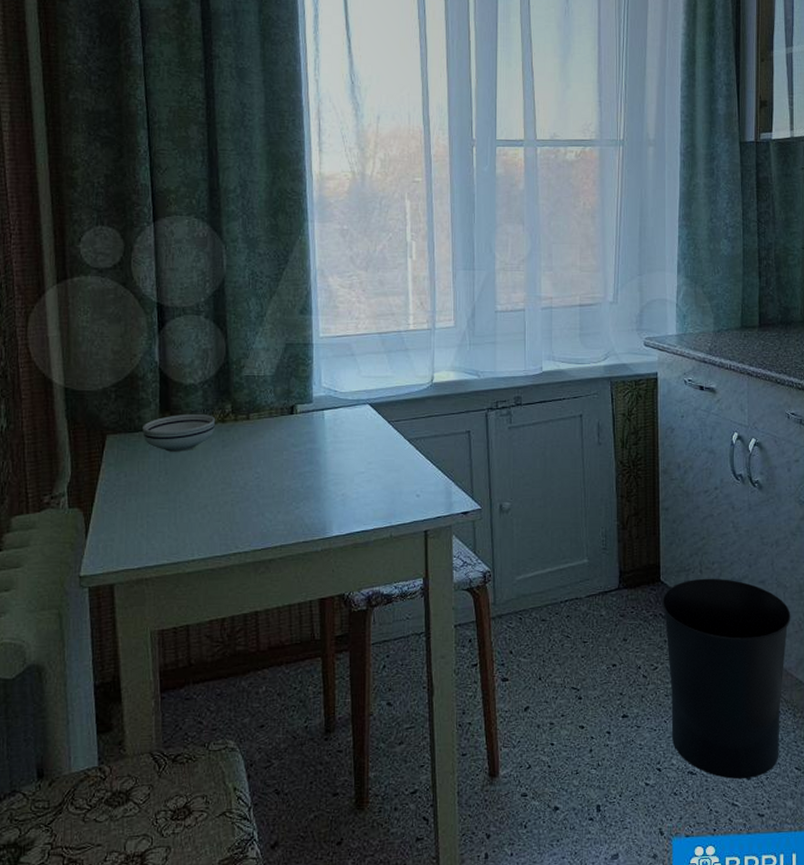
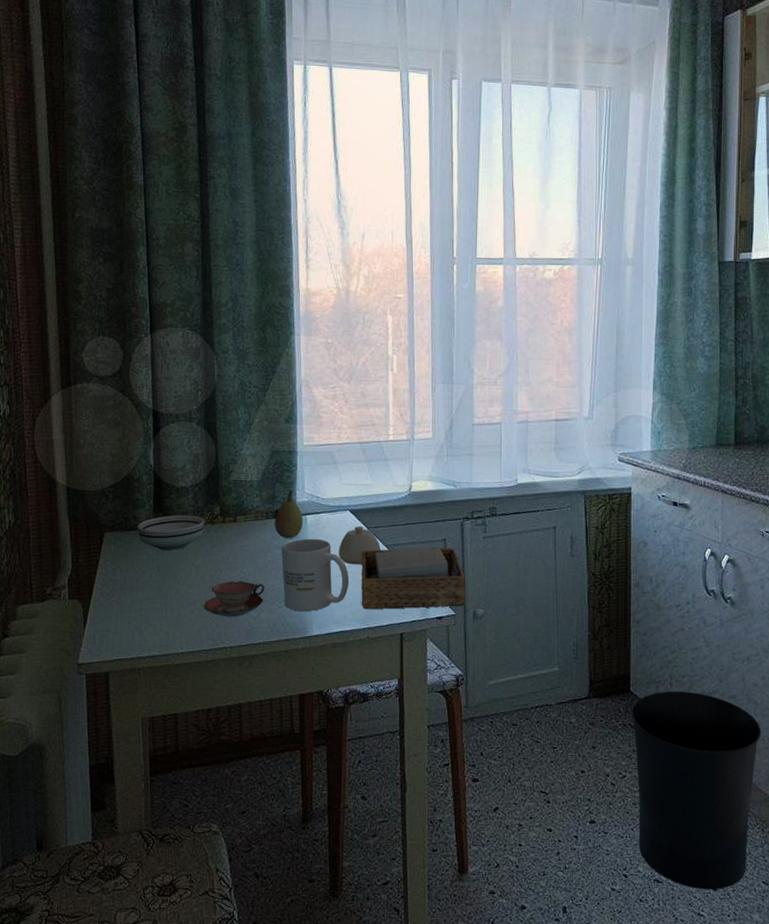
teacup: none [215,482,280,521] -> present [203,581,264,617]
fruit: none [289,384,320,435] -> present [274,490,303,538]
mug: none [297,435,370,512] -> present [281,538,350,612]
sugar bowl: none [358,419,402,461] -> present [338,525,381,565]
napkin holder: none [382,439,492,507] -> present [361,547,466,610]

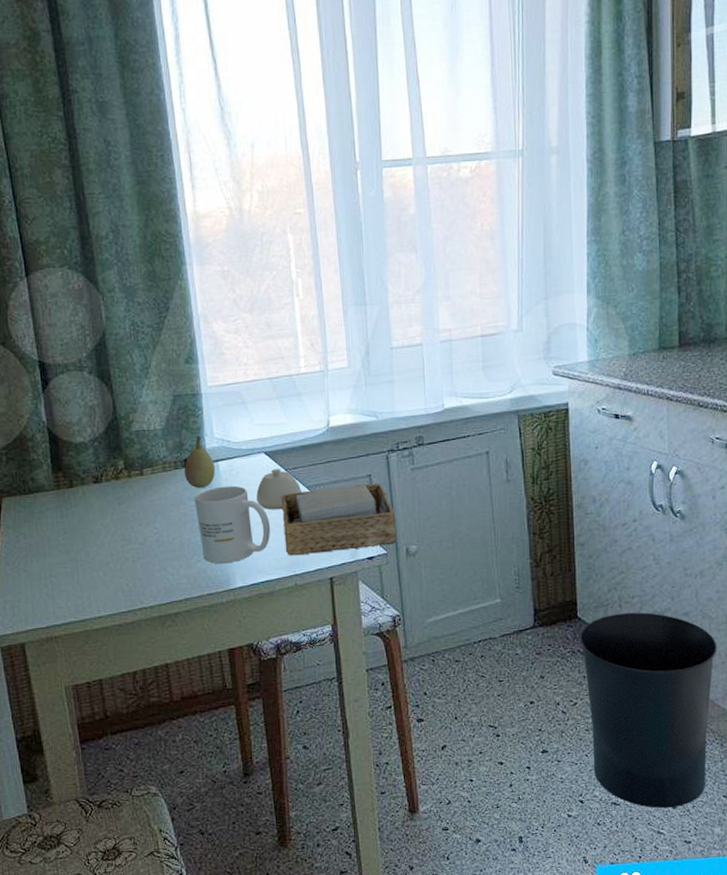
bowl: present [136,514,205,550] -> none [36,471,110,512]
teacup: present [203,581,264,617] -> none [117,537,181,576]

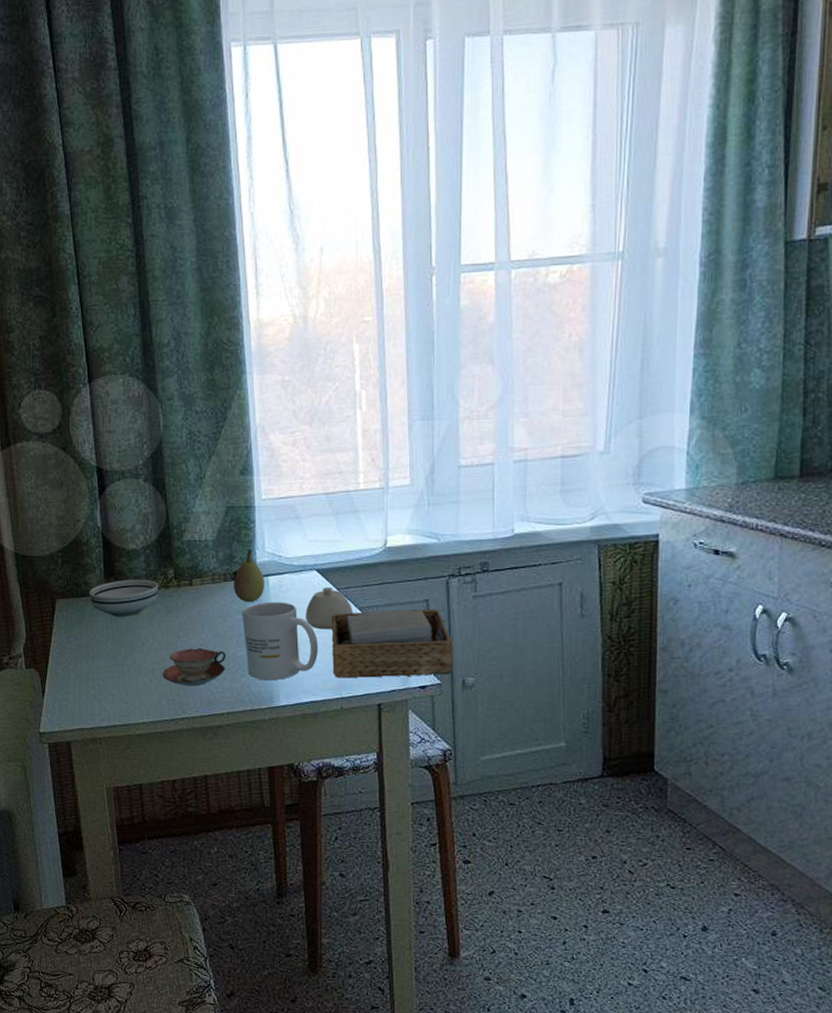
bowl: none [36,471,110,512] -> present [88,579,159,617]
teacup: none [117,537,181,576] -> present [162,648,226,686]
waste bin: present [579,612,717,808] -> none [655,771,824,992]

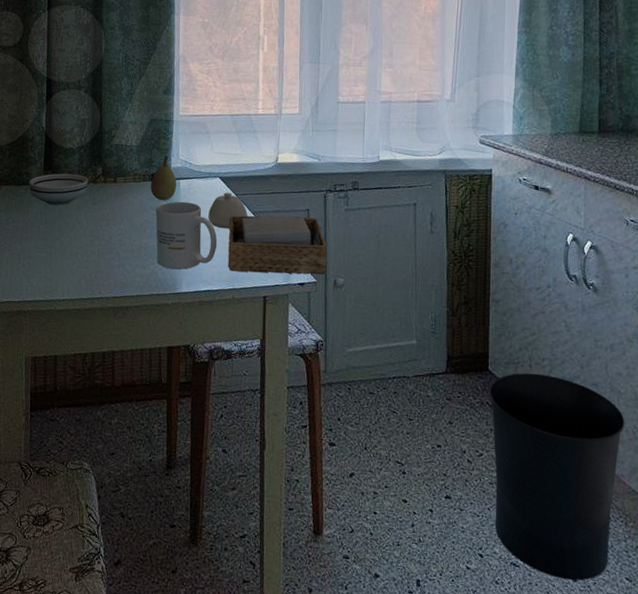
teacup: present [162,648,226,686] -> none [84,236,139,270]
waste bin: none [655,771,824,992] -> present [489,373,625,581]

